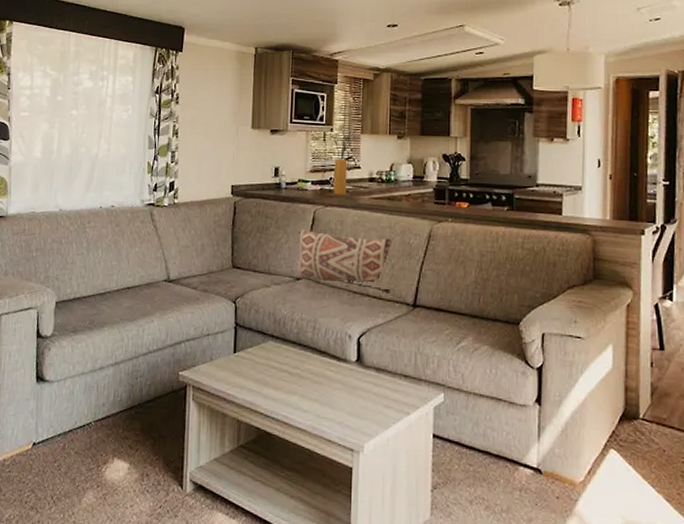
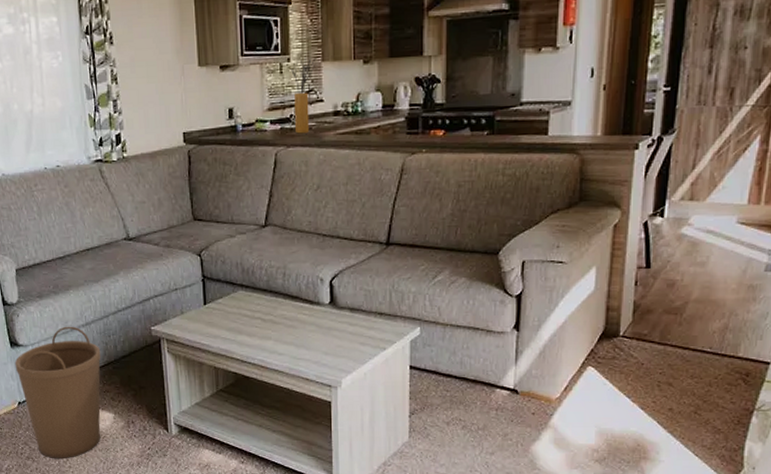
basket: none [37,364,126,512] -> present [14,326,101,459]
pillow: present [297,229,392,295] -> none [259,173,363,235]

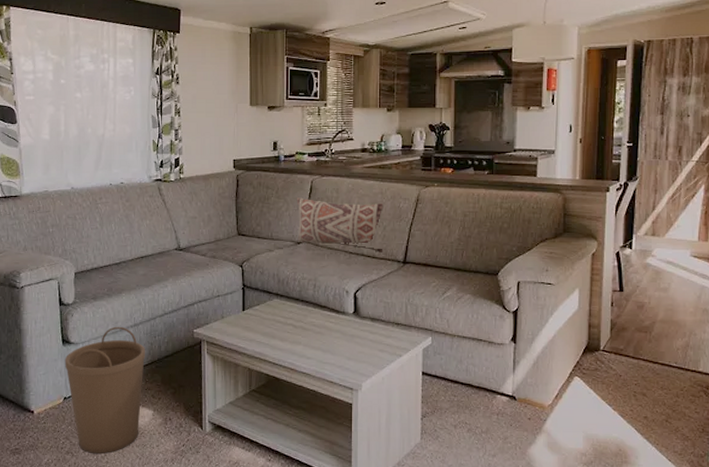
pillow: none [259,173,363,235] -> present [296,197,384,254]
vase: present [291,56,316,134] -> none [327,102,348,166]

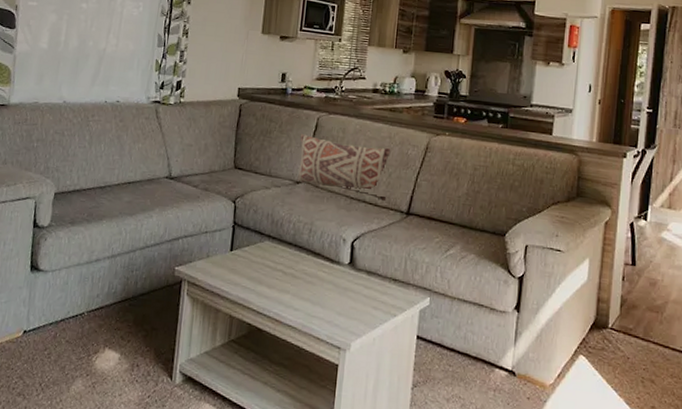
basket: present [64,326,146,454] -> none [29,256,121,399]

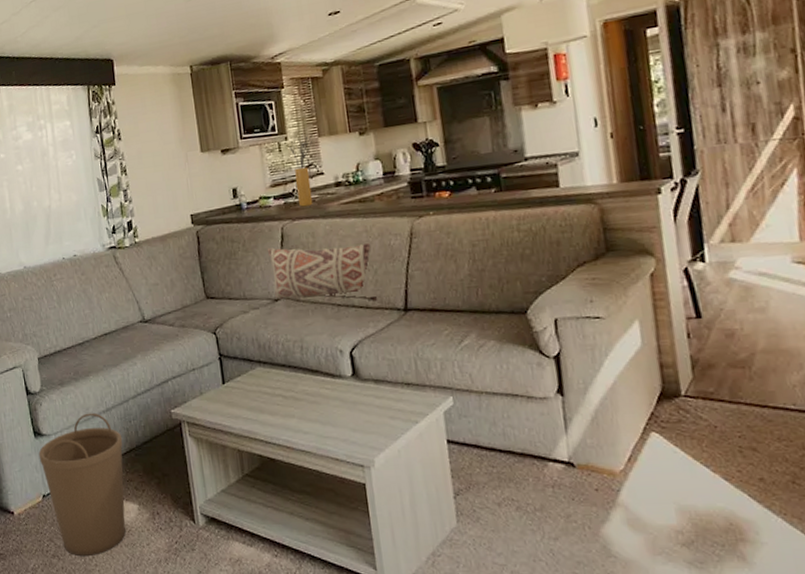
basket: none [29,256,121,399] -> present [38,412,126,557]
vase: none [338,39,364,105] -> present [289,133,313,207]

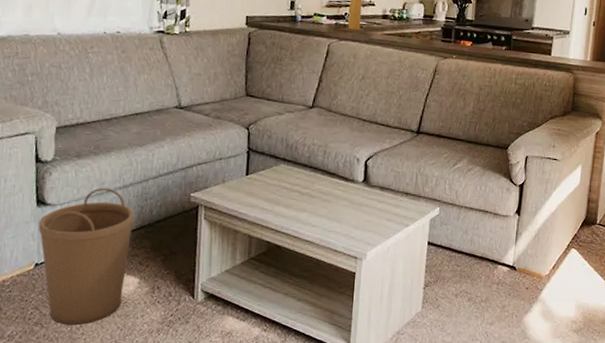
pillow: present [267,242,378,303] -> none [310,60,401,123]

